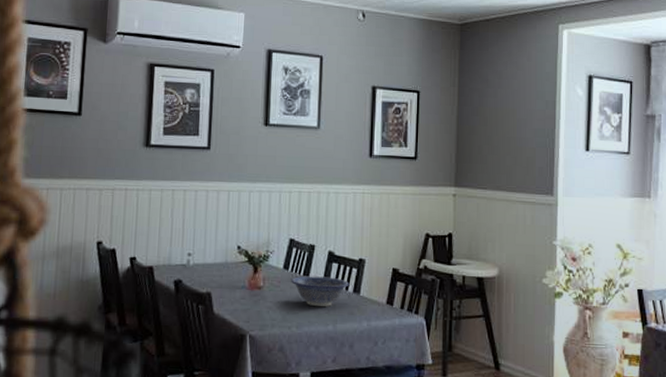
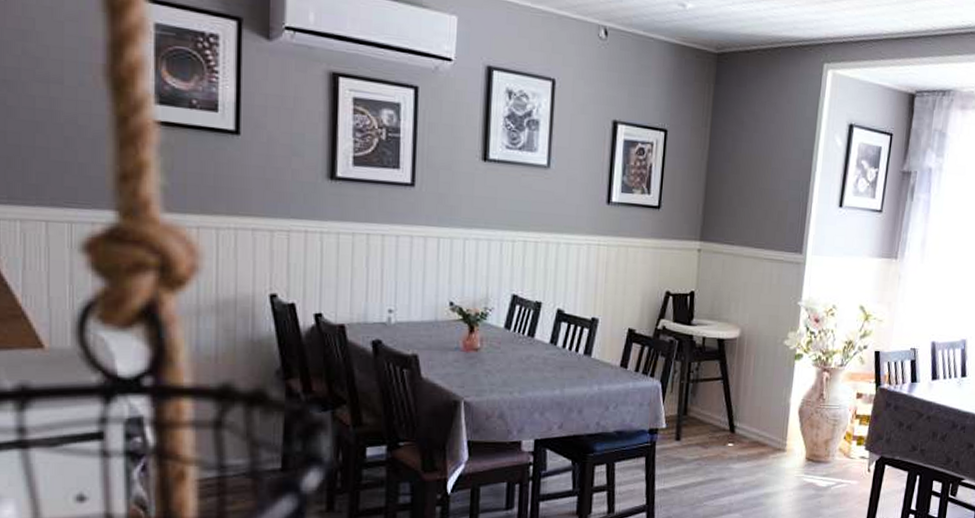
decorative bowl: present [291,276,350,307] -> none [514,336,580,371]

